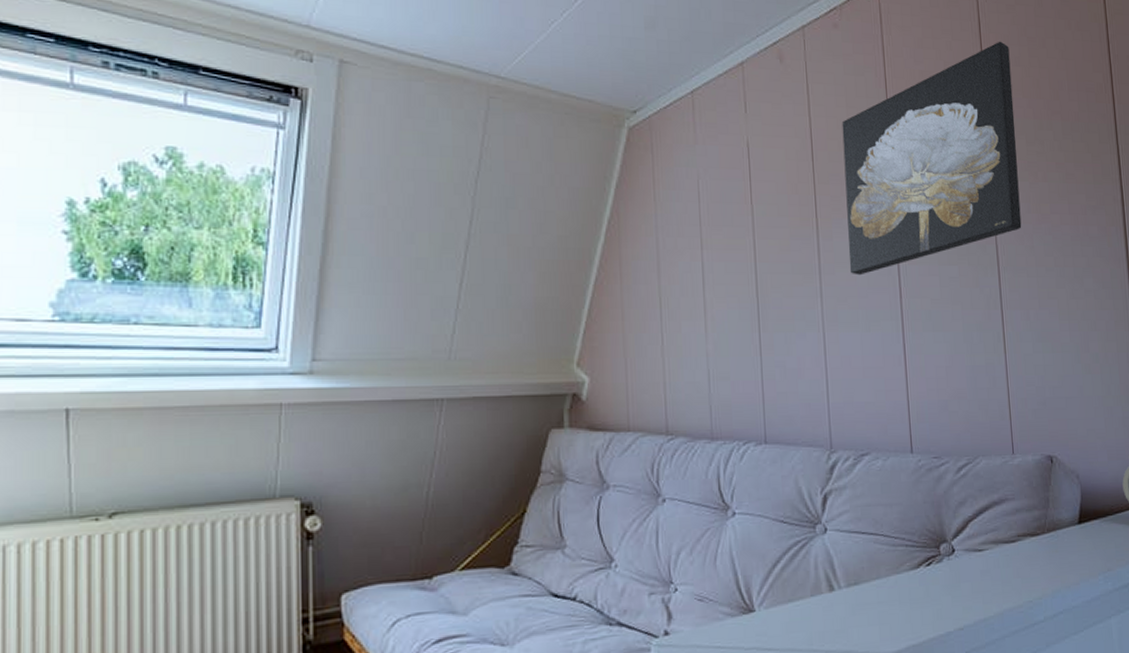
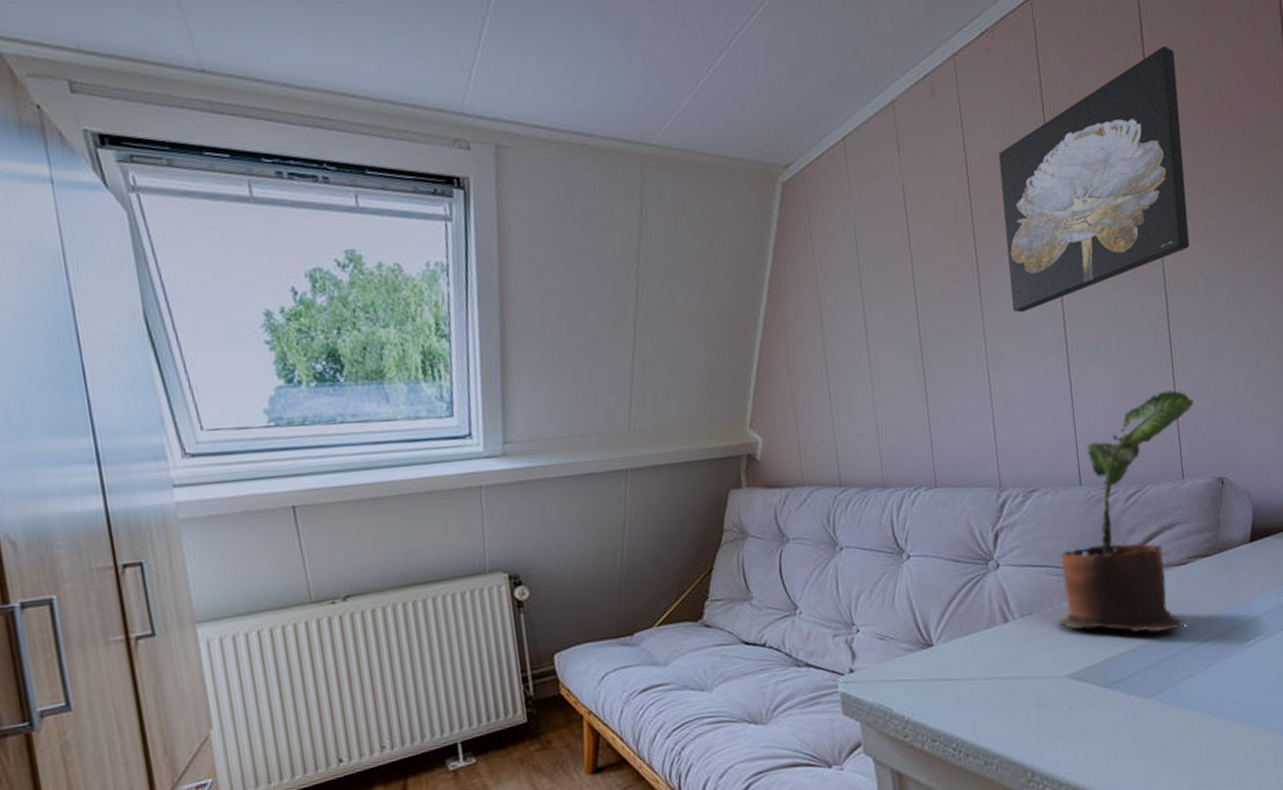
potted plant: none [885,365,1024,612] -> present [1058,390,1194,632]

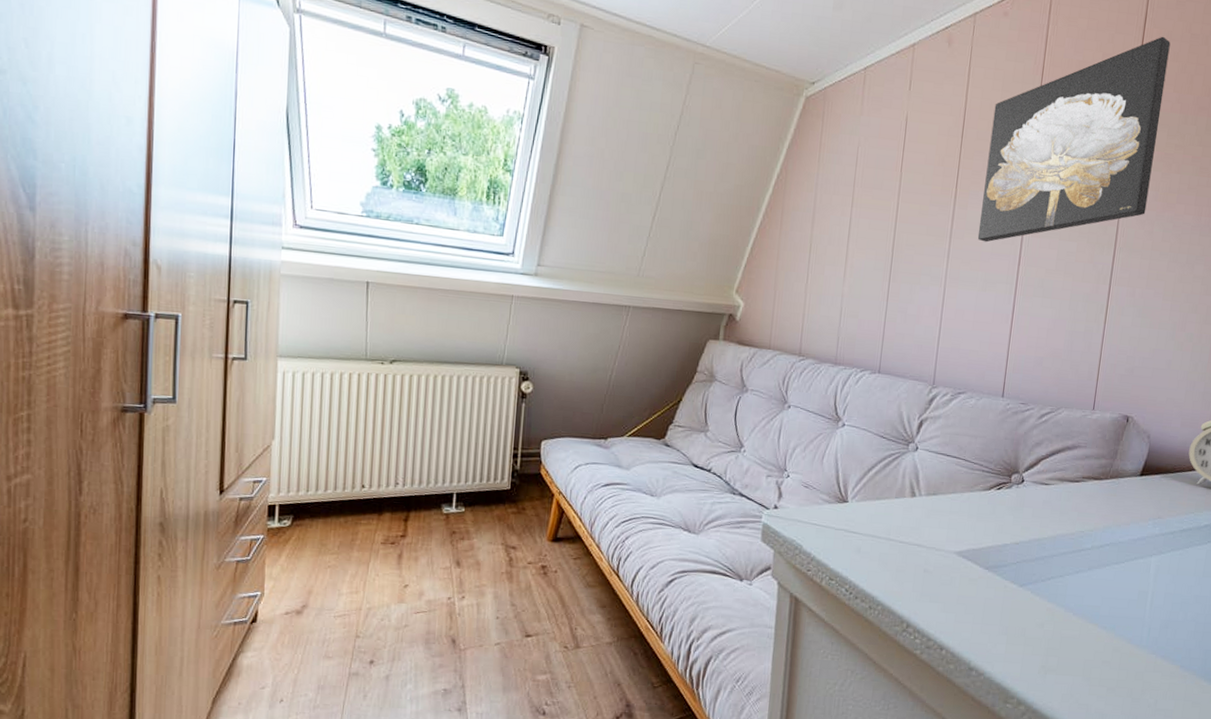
potted plant: present [1058,390,1194,632] -> none [957,332,1118,534]

